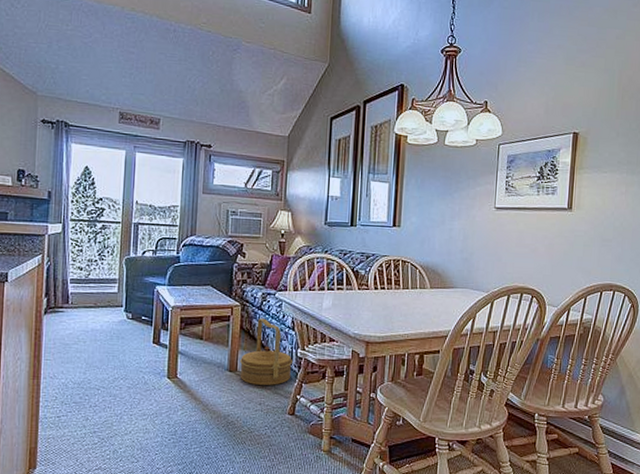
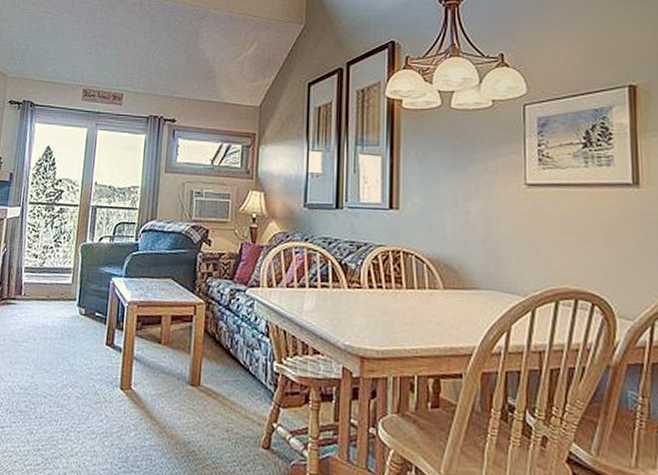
woven basket: present [240,318,292,386] -> none [204,320,267,408]

